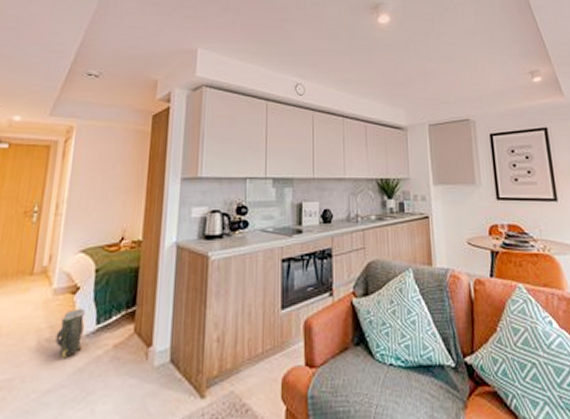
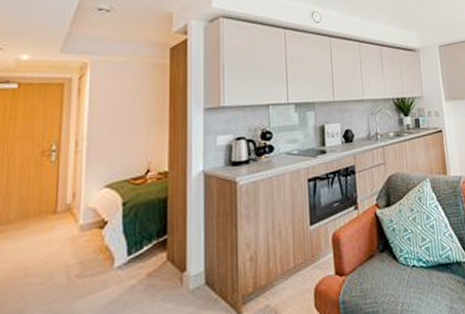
bag: present [55,308,85,359] -> none [86,241,115,292]

